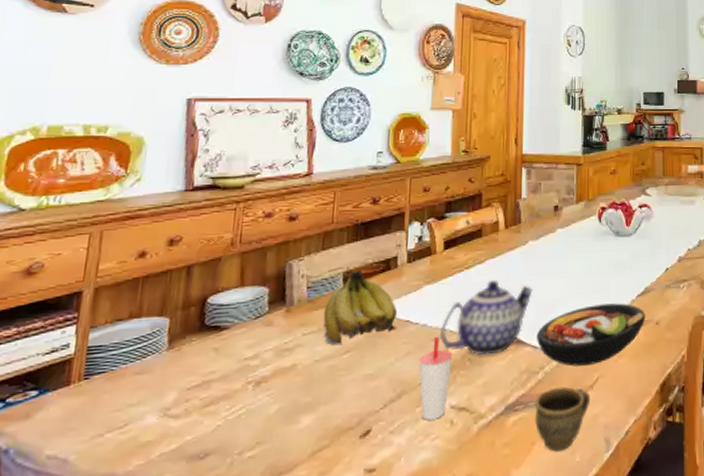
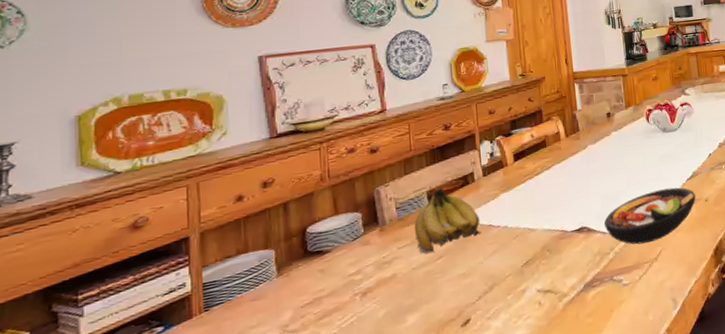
cup: present [419,337,453,421] -> none [504,235,534,305]
teapot: present [441,281,533,356] -> none [520,182,596,247]
cup: present [535,386,591,452] -> none [610,261,657,315]

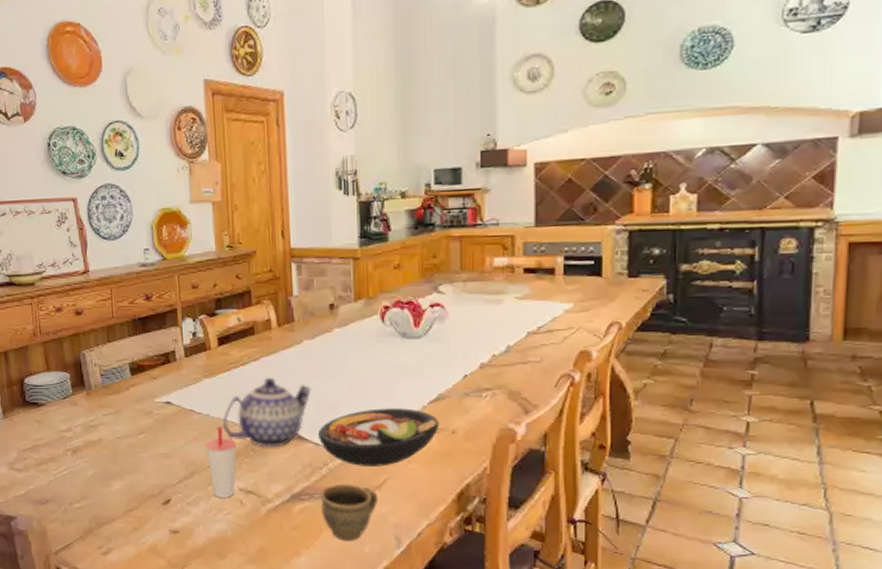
fruit: present [414,188,481,254] -> none [117,362,182,427]
cup: none [504,235,534,305] -> present [205,427,237,498]
teapot: none [520,182,596,247] -> present [223,378,311,447]
cup: none [610,261,657,315] -> present [321,483,379,541]

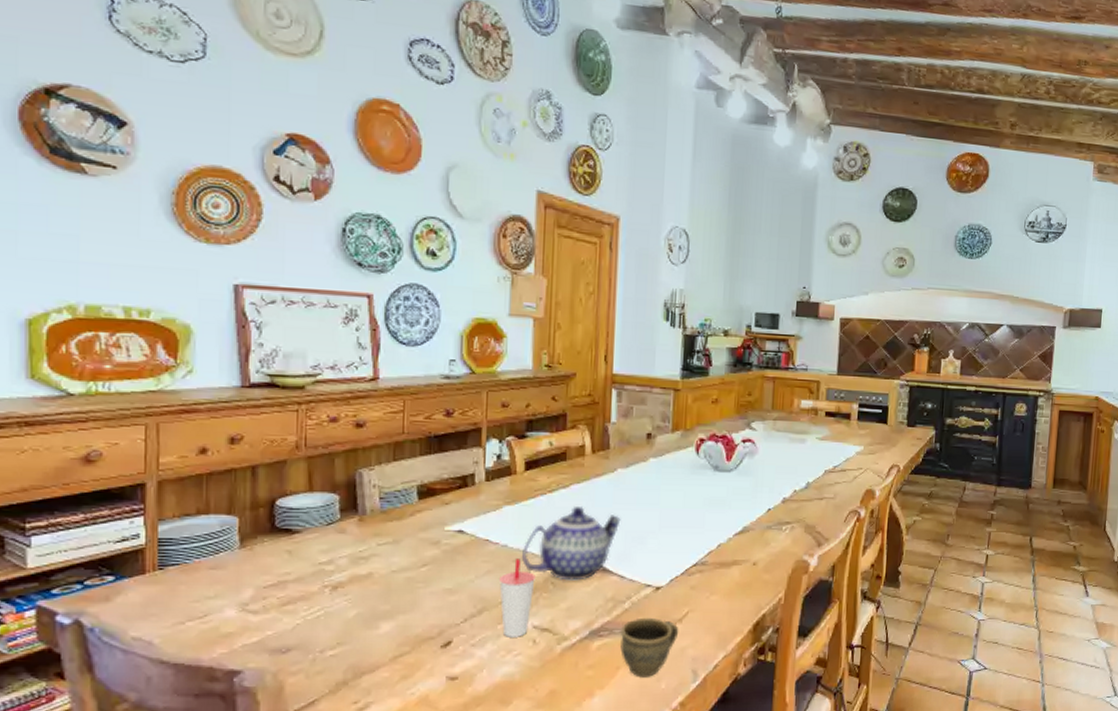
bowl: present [318,408,440,466] -> none [624,540,743,599]

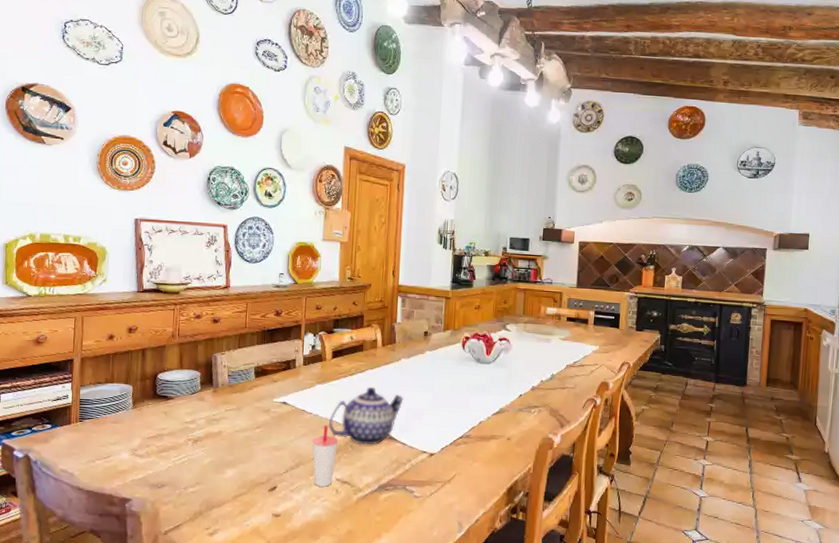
cup: present [620,617,679,678] -> none [402,477,448,526]

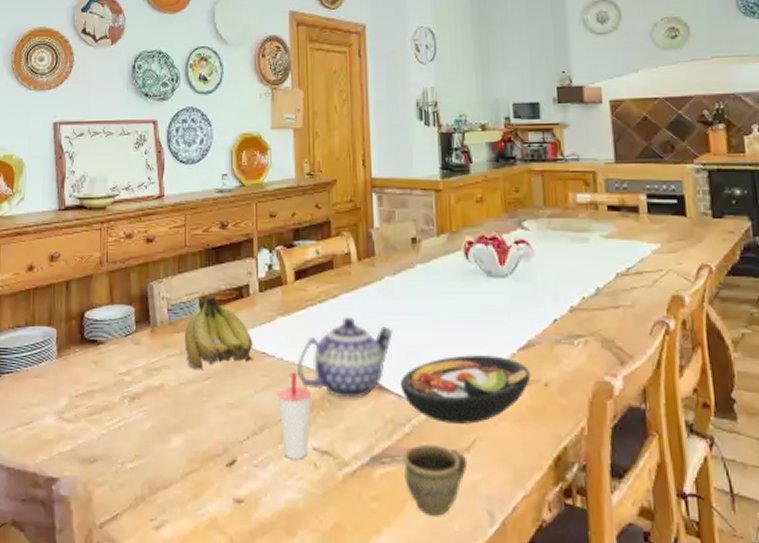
fruit: none [240,367,296,422] -> present [184,296,254,371]
cup: none [402,477,448,526] -> present [404,444,468,516]
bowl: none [406,417,499,464] -> present [401,355,531,424]

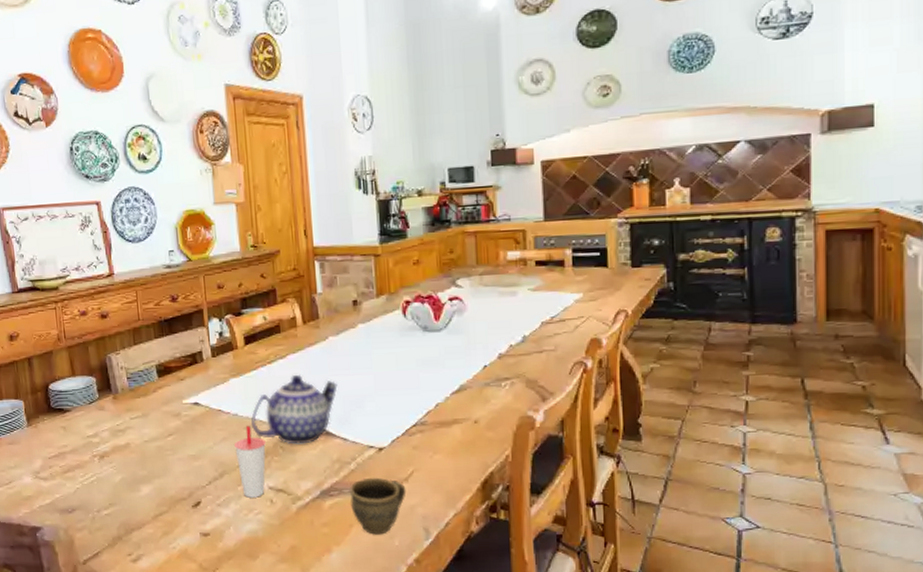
fruit: present [184,296,254,371] -> none [144,364,211,429]
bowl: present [401,355,531,424] -> none [346,400,463,459]

